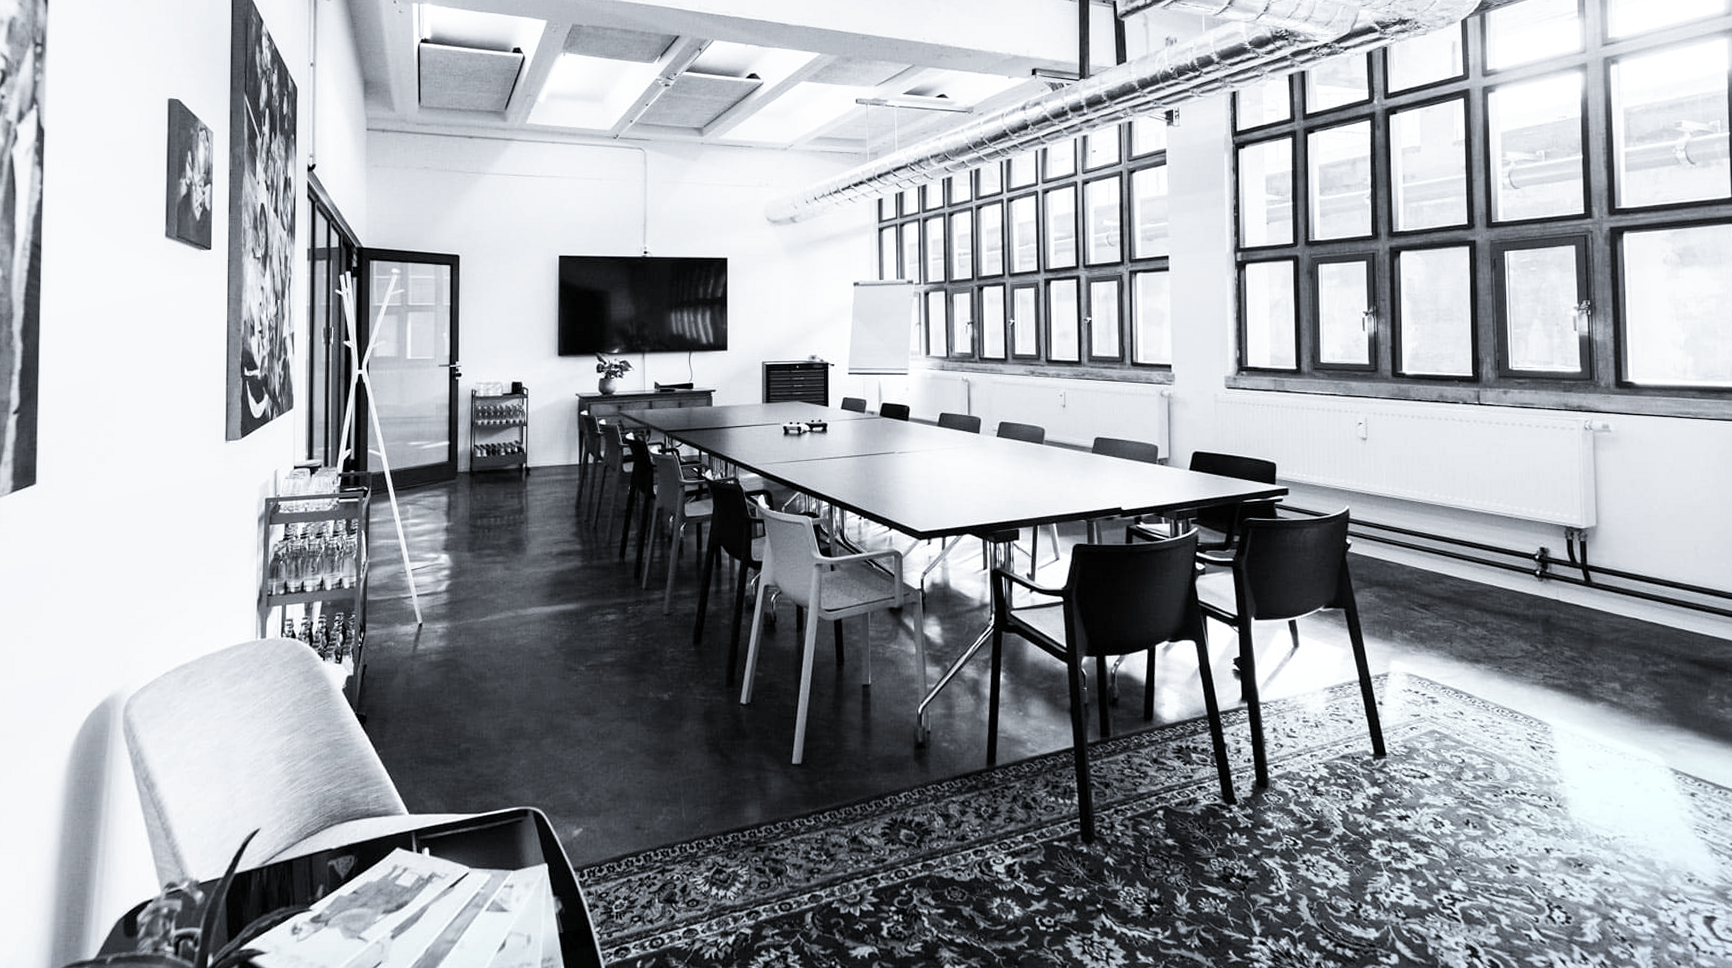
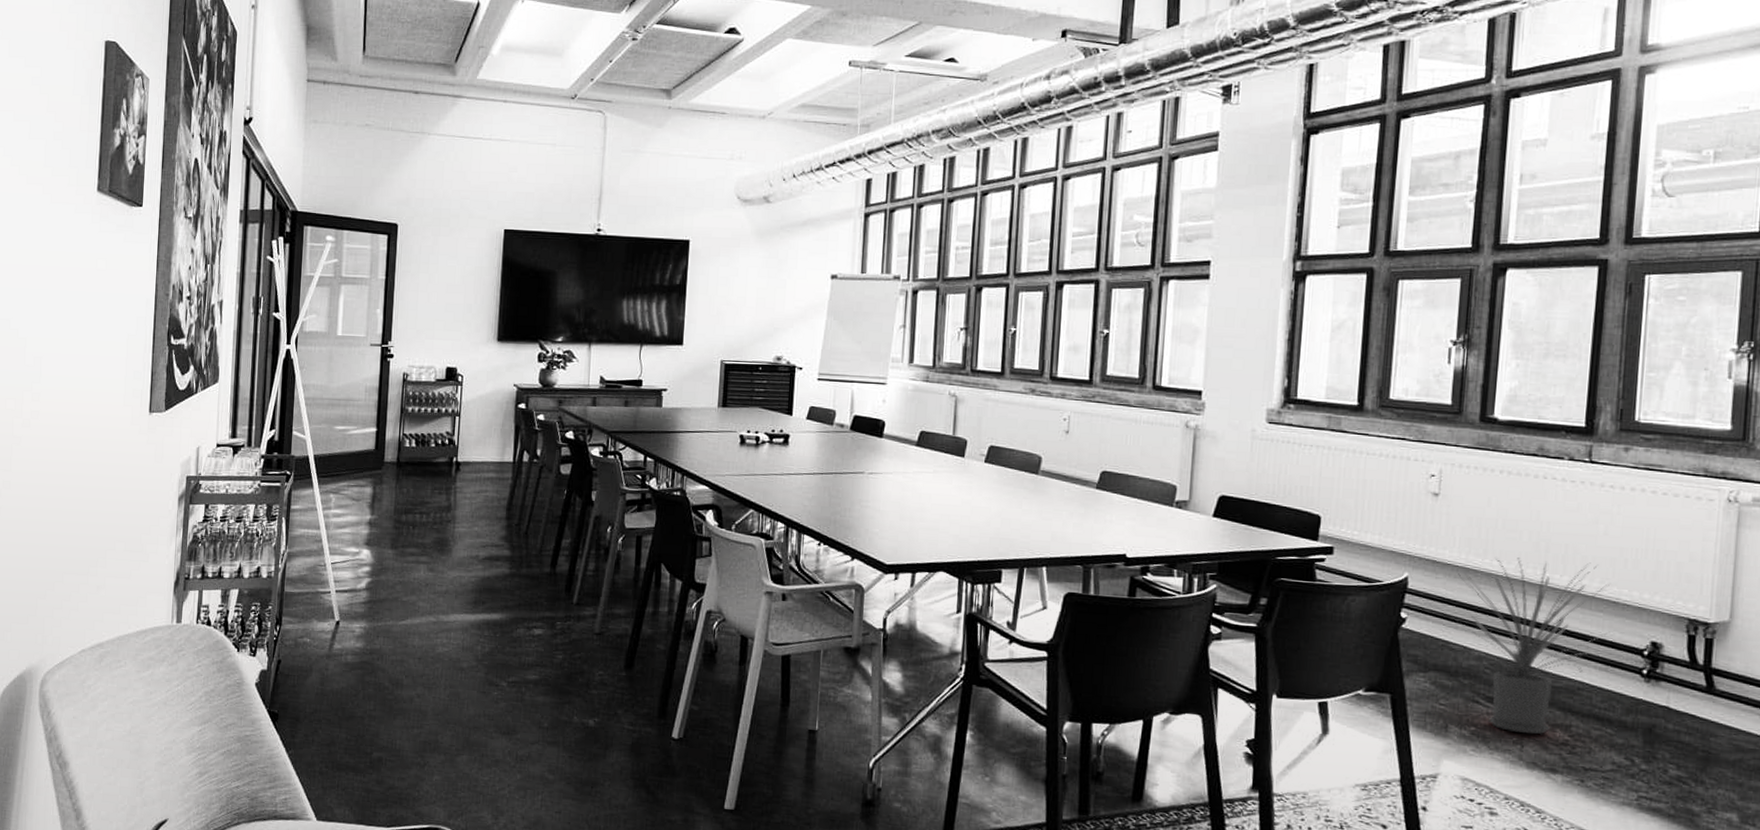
house plant: none [1388,486,1509,632] -> present [1454,558,1610,735]

